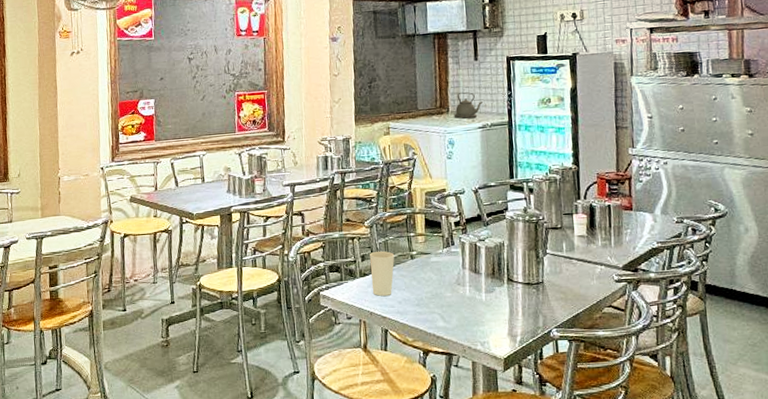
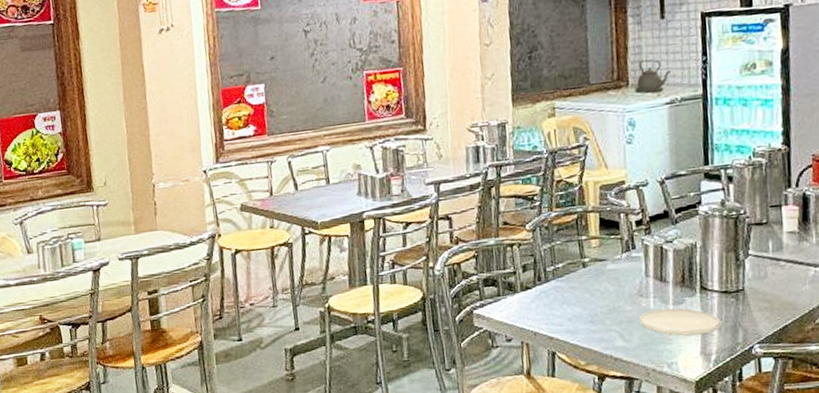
cup: present [369,250,395,297] -> none [532,258,563,314]
plate: none [456,295,525,320] -> present [638,308,722,336]

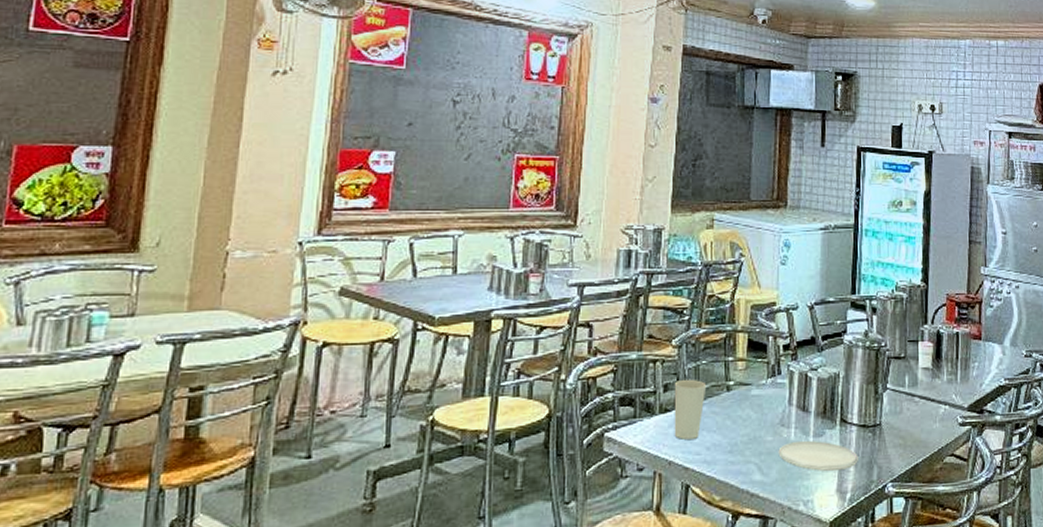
cup: none [532,258,563,314] -> present [674,379,707,441]
kettle: present [634,59,671,94] -> none [792,184,827,217]

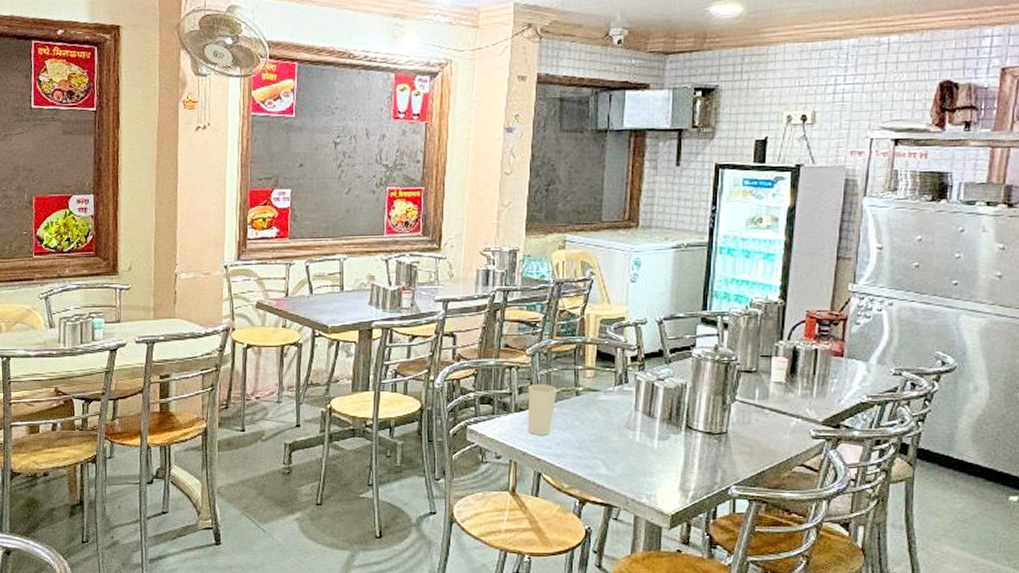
plate: present [778,440,858,472] -> none [623,442,702,472]

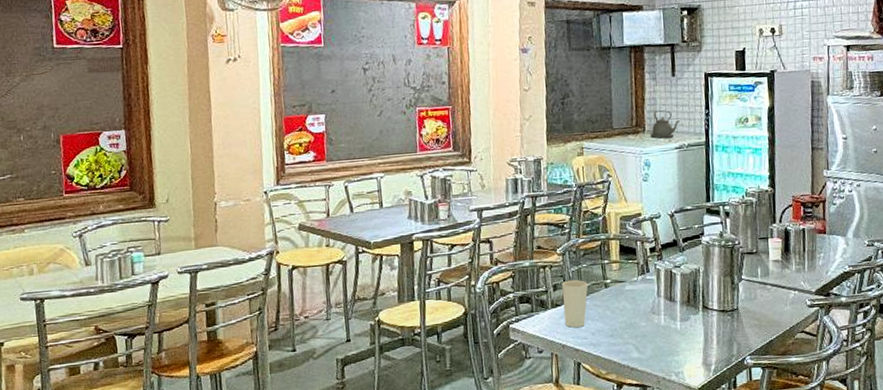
kettle: none [644,204,680,236] -> present [650,110,680,139]

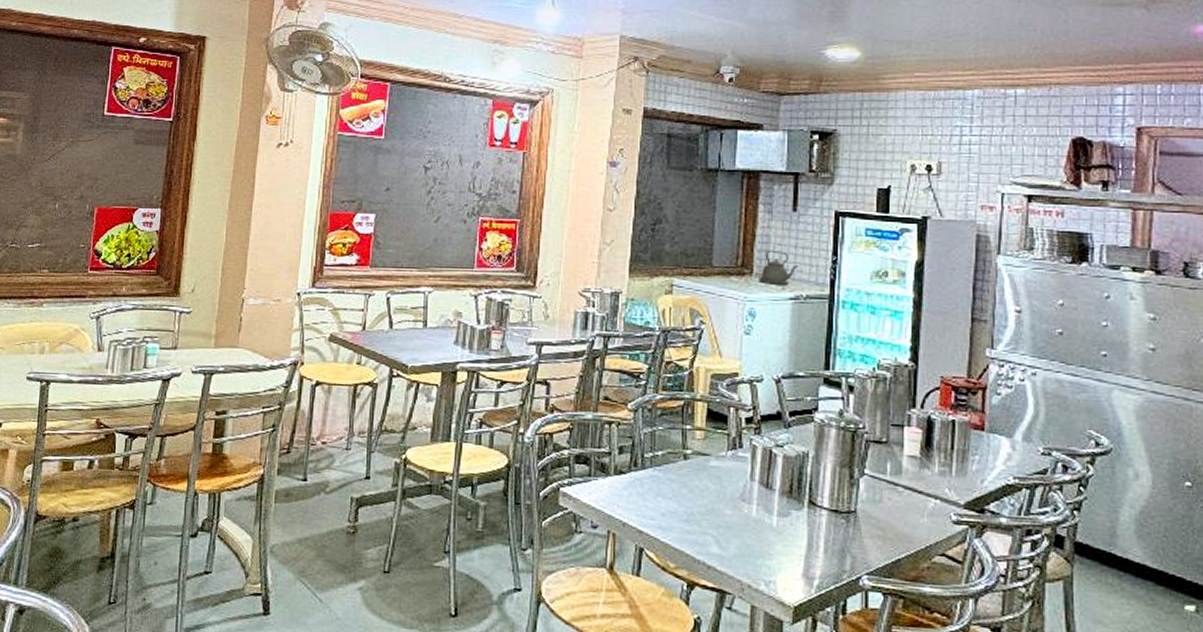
cup: present [561,279,588,328] -> none [628,443,663,505]

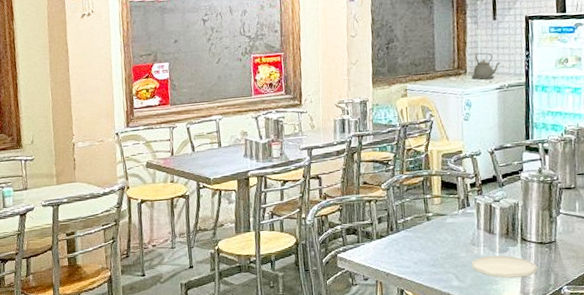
plate: none [738,518,828,555] -> present [471,255,538,278]

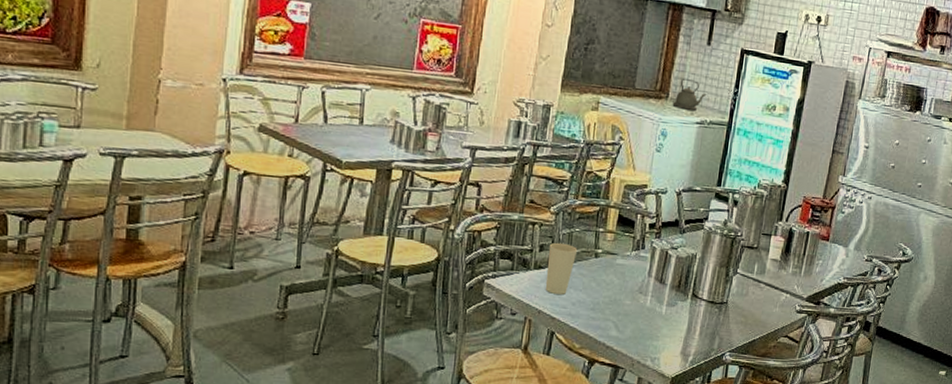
cup: none [386,213,411,258] -> present [545,242,578,295]
plate: present [471,255,538,278] -> none [634,307,704,337]

